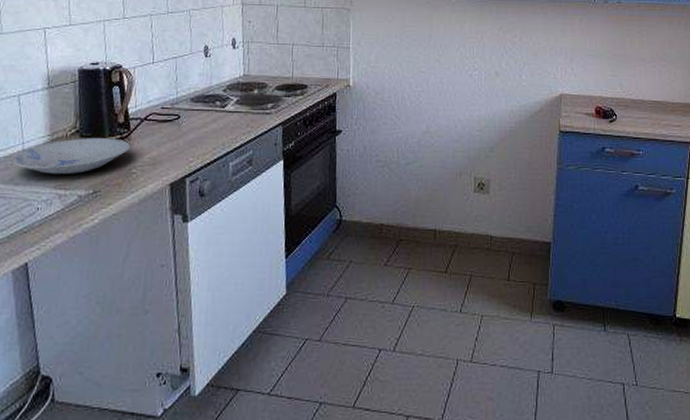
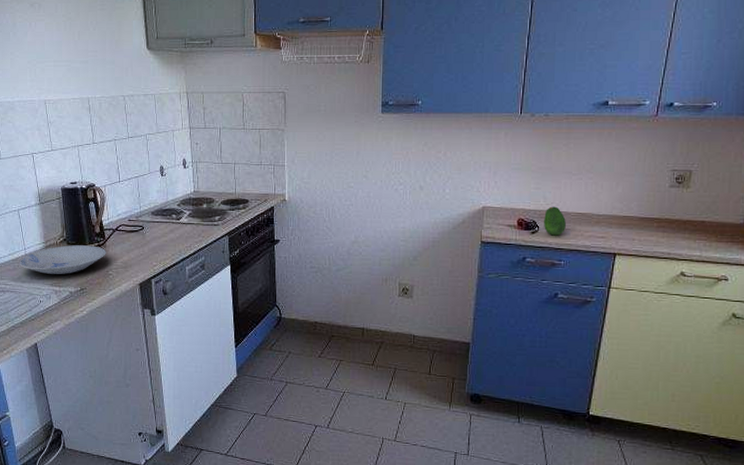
fruit: none [621,94,643,125] -> present [544,206,566,236]

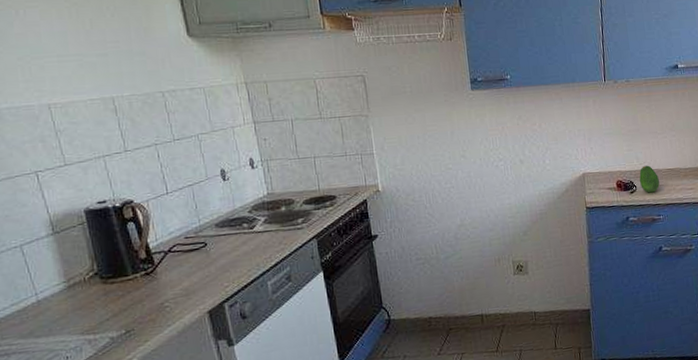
bowl: present [19,245,106,274] -> none [28,275,158,321]

